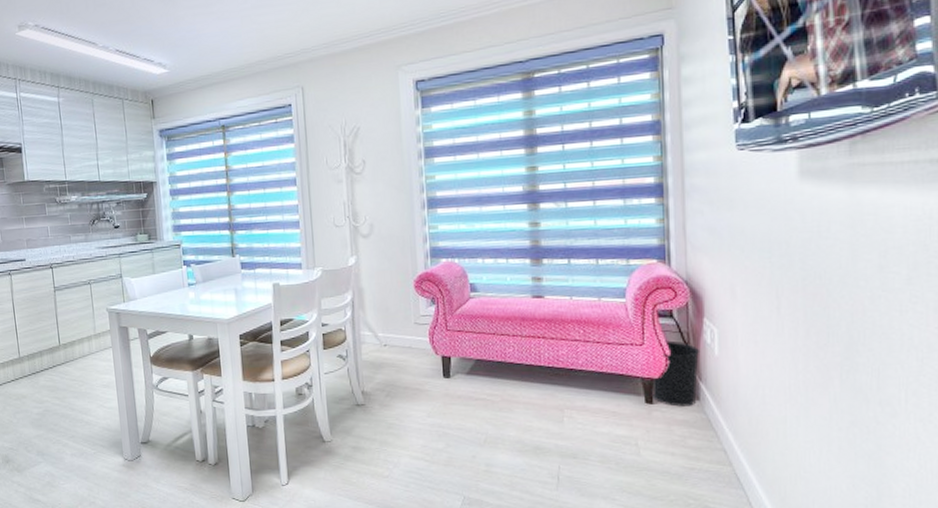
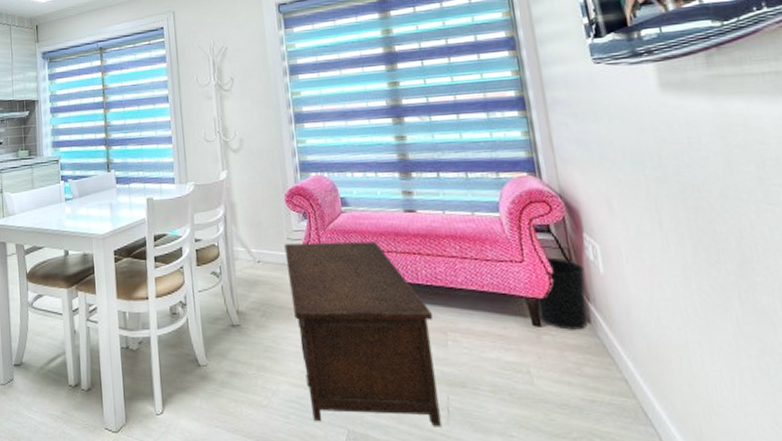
cabinet: none [411,326,551,493] -> present [284,241,442,427]

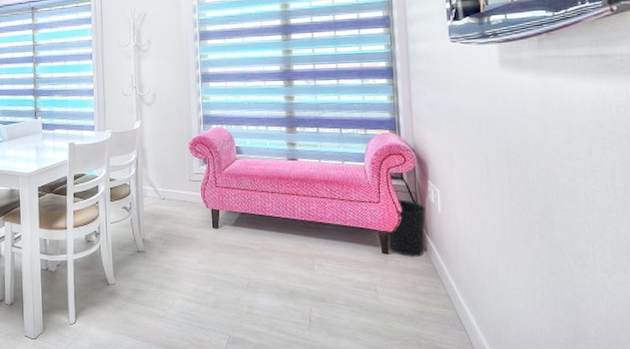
cabinet: present [284,241,442,427] -> none [186,183,304,333]

